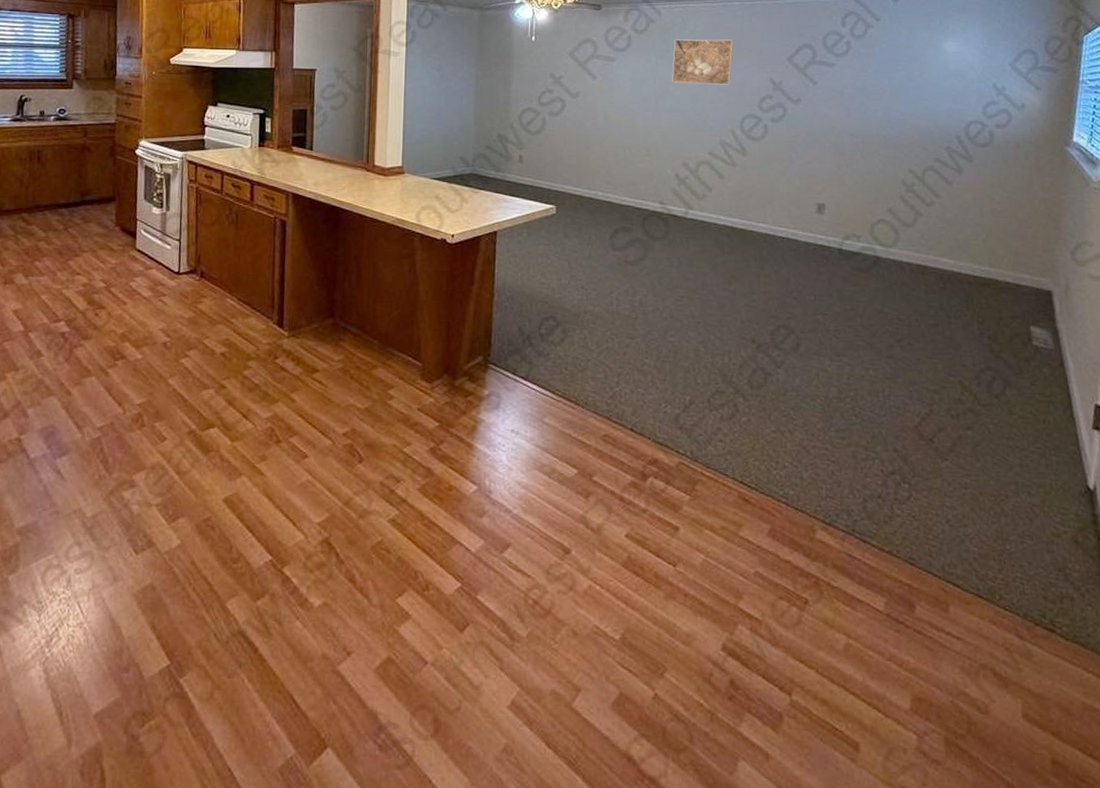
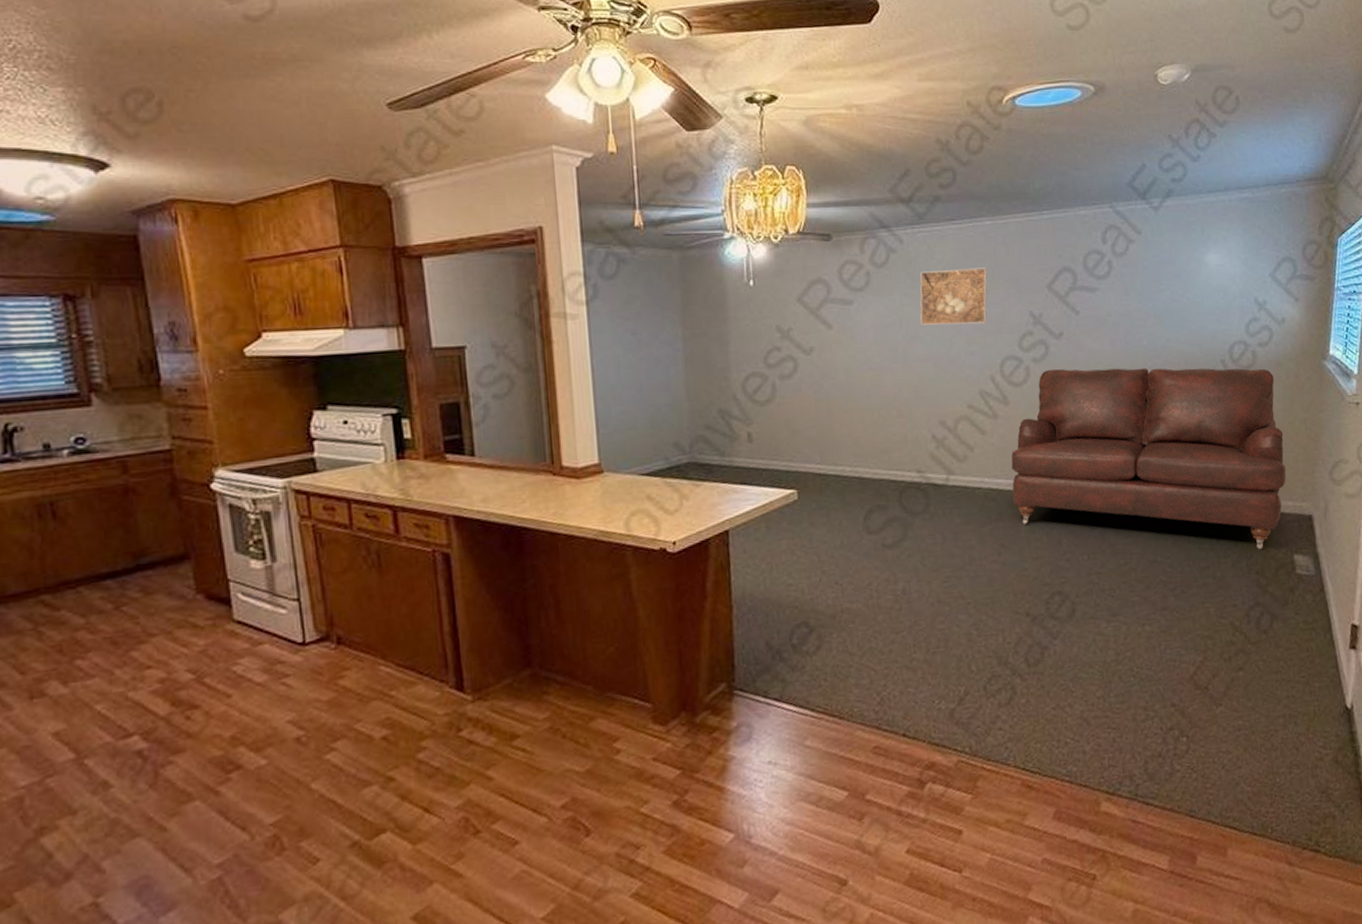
sofa: none [745,129,1024,317] -> present [1011,367,1286,550]

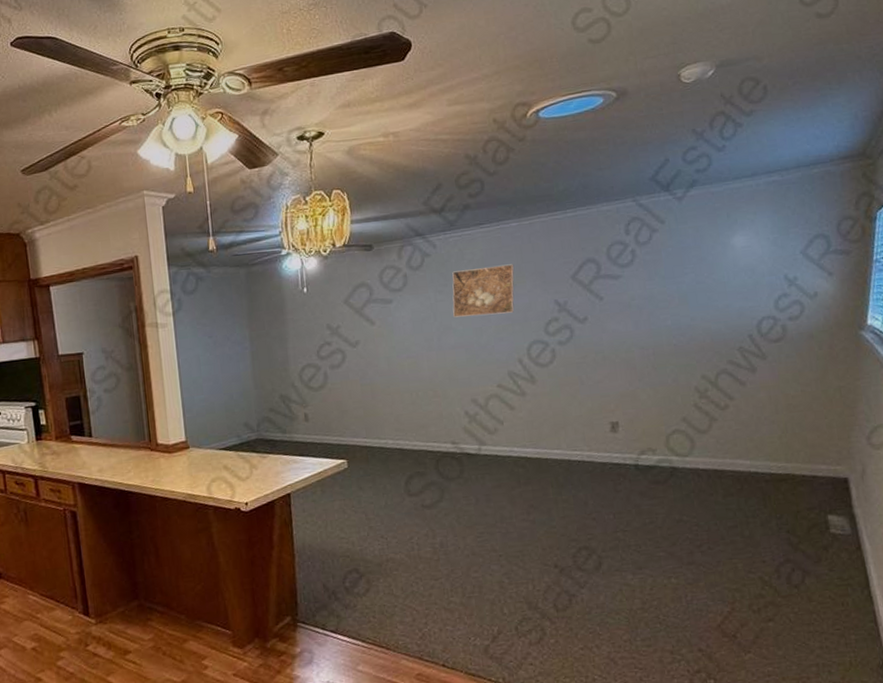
sofa: present [1011,367,1286,550] -> none [538,341,819,511]

